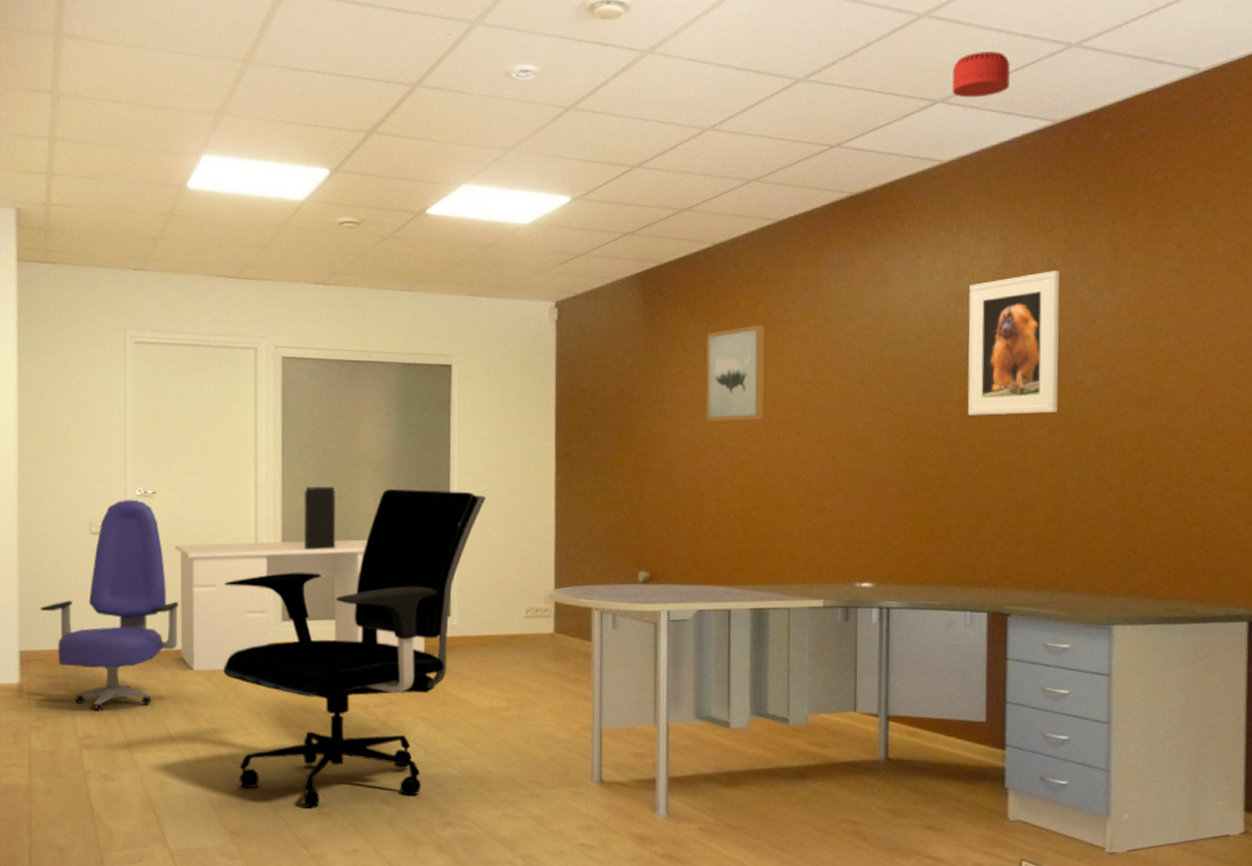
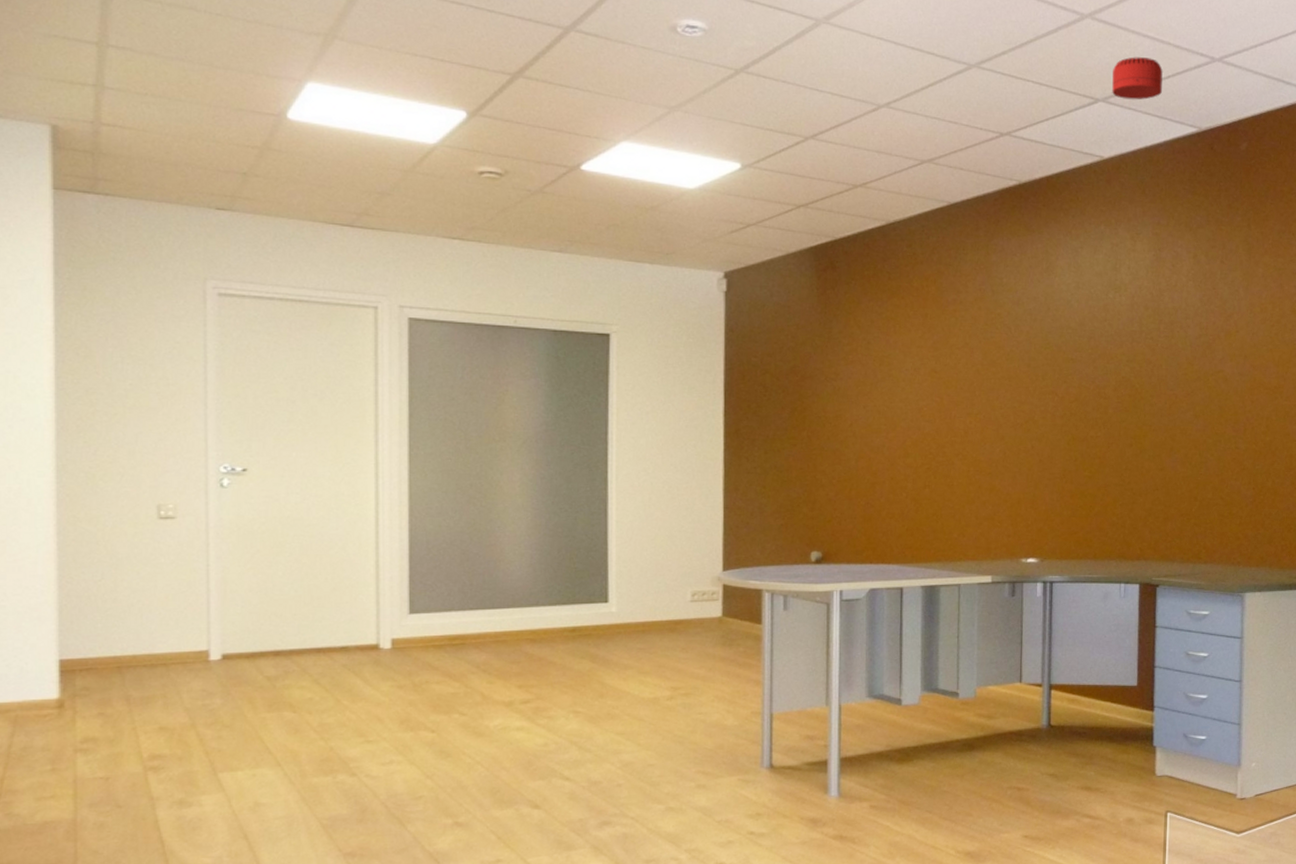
office chair: present [40,499,179,712] -> none [88,477,278,727]
desk: present [175,539,425,671] -> none [273,521,579,674]
office chair: present [224,488,487,809] -> none [336,466,649,819]
rifle magazine: present [304,486,337,550] -> none [436,463,475,534]
wall art: present [706,324,765,421] -> none [879,305,937,400]
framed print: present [967,271,1060,415] -> none [1123,267,1204,400]

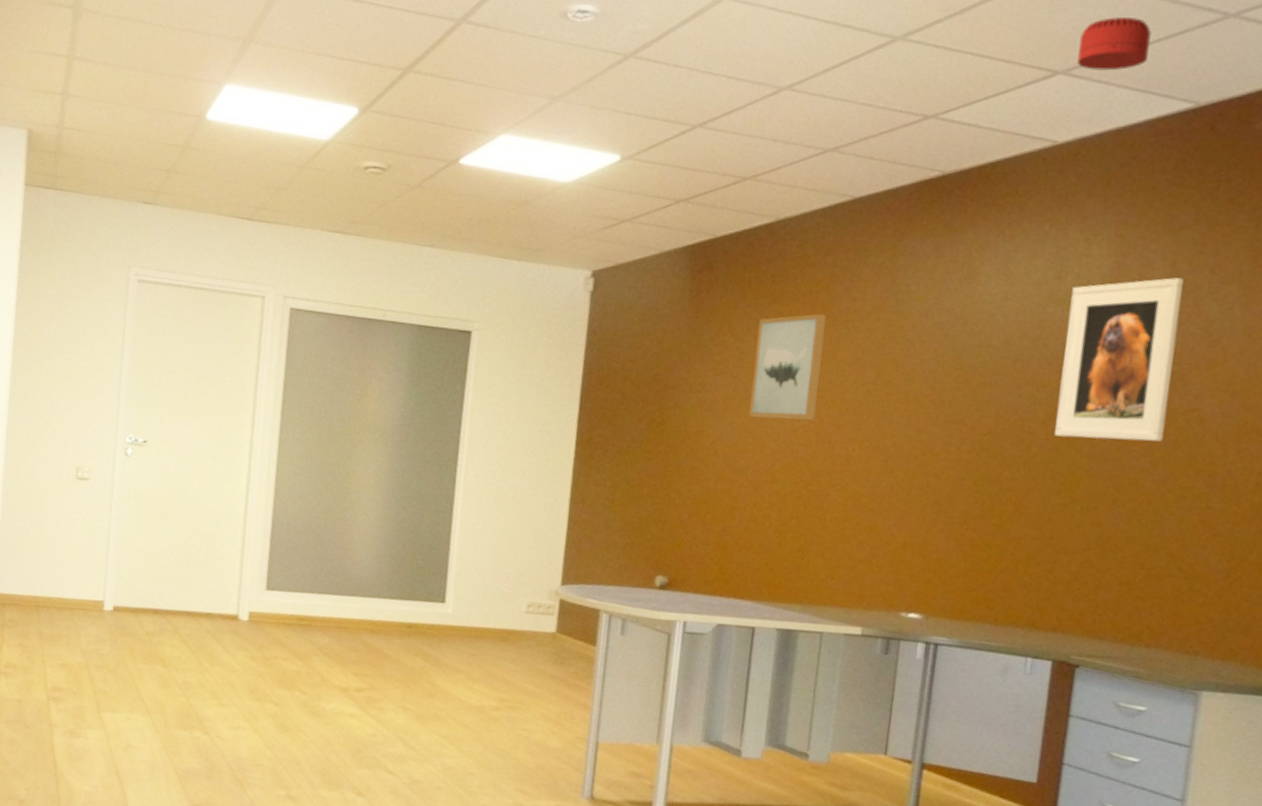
wall art: none [879,305,937,400] -> present [749,313,827,420]
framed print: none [1123,267,1204,400] -> present [1055,277,1184,442]

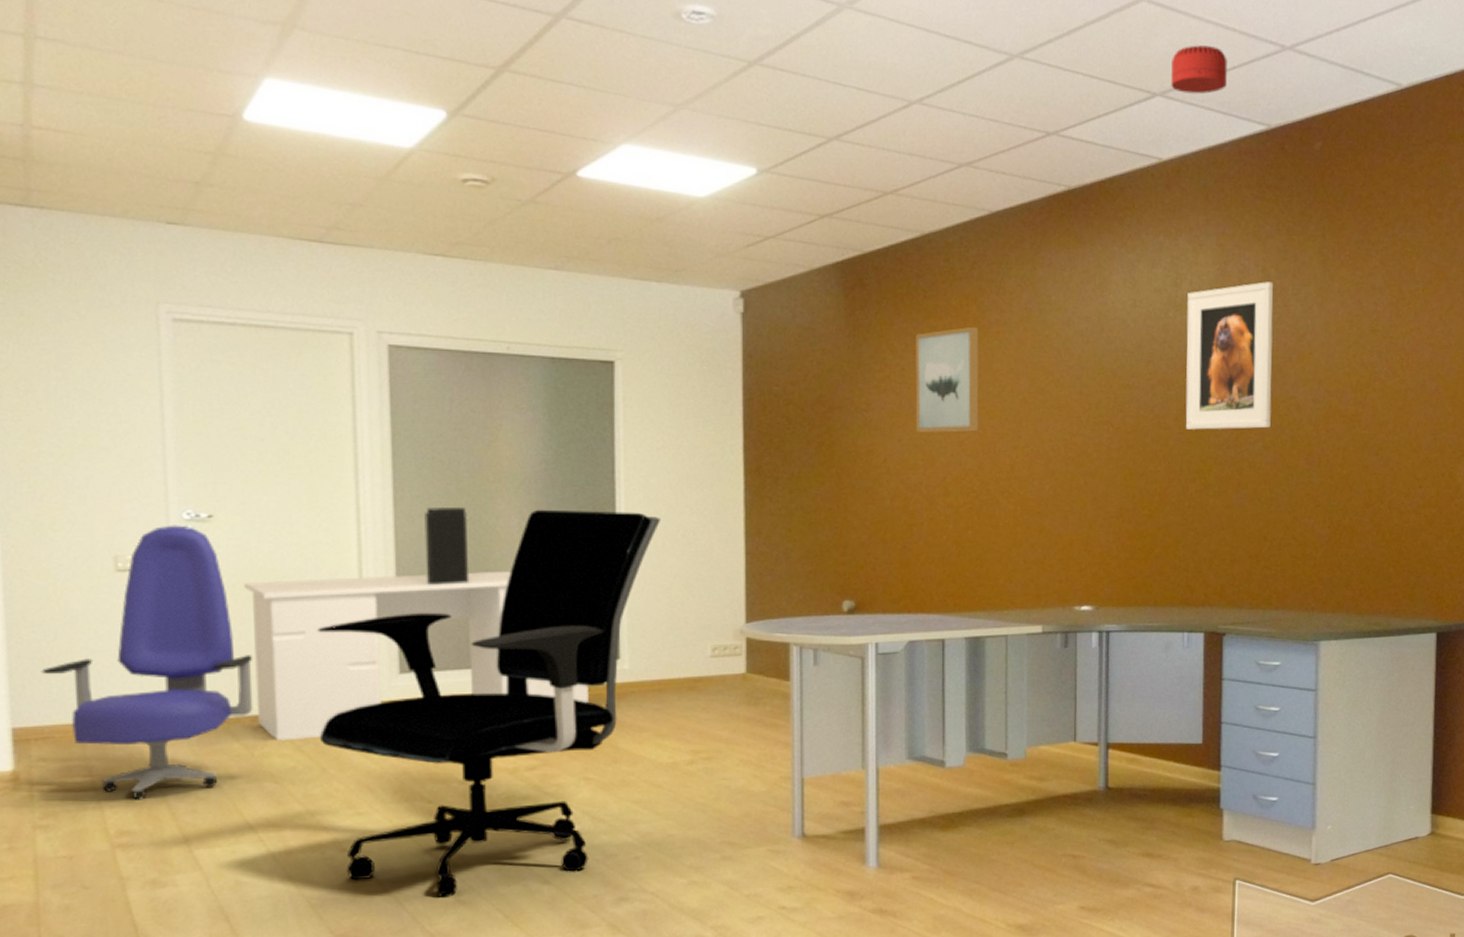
office chair: none [19,446,161,665] -> present [41,525,253,800]
desk: none [158,498,416,639] -> present [244,571,589,741]
office chair: none [201,459,496,791] -> present [317,509,662,897]
rifle magazine: none [296,449,335,519] -> present [424,506,470,585]

